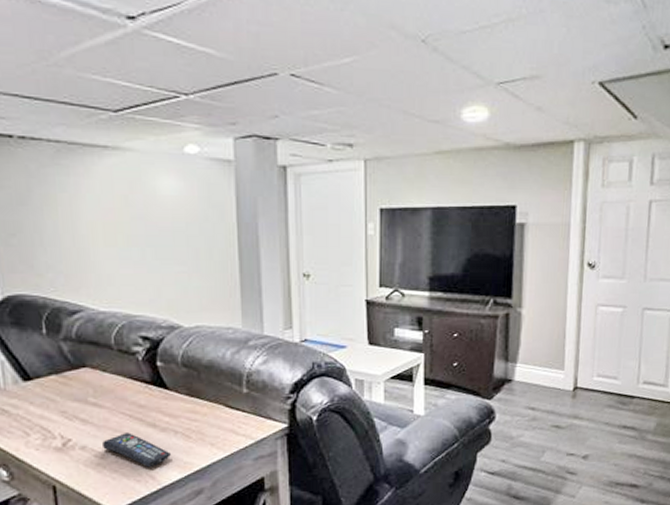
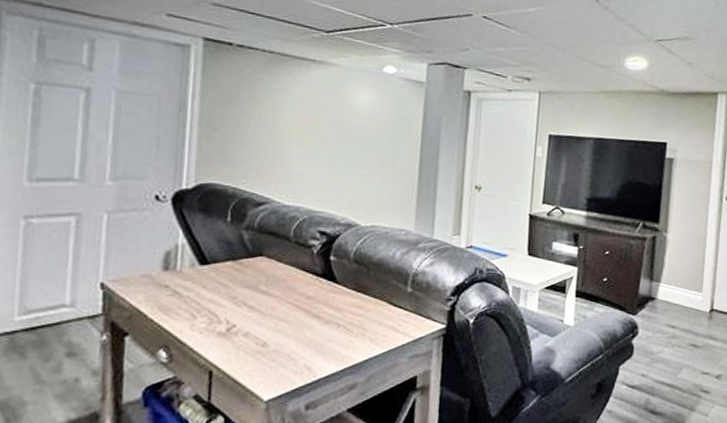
remote control: present [103,432,171,467] -> none [266,322,330,358]

